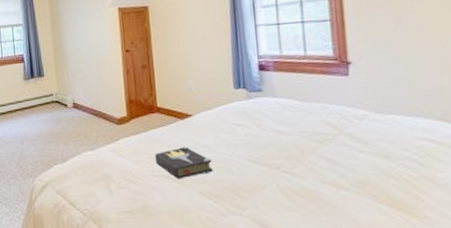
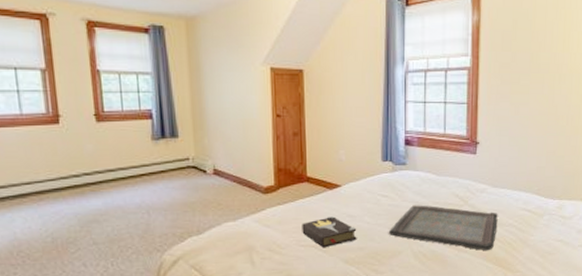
serving tray: none [247,134,389,190] -> present [388,205,498,251]

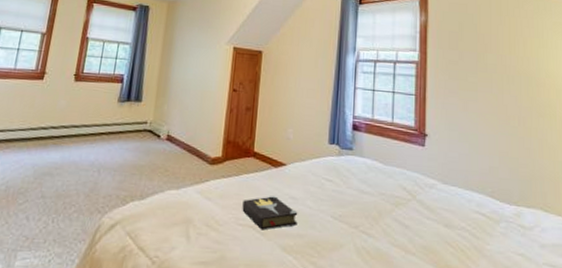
serving tray: present [388,205,498,251] -> none [330,194,449,257]

